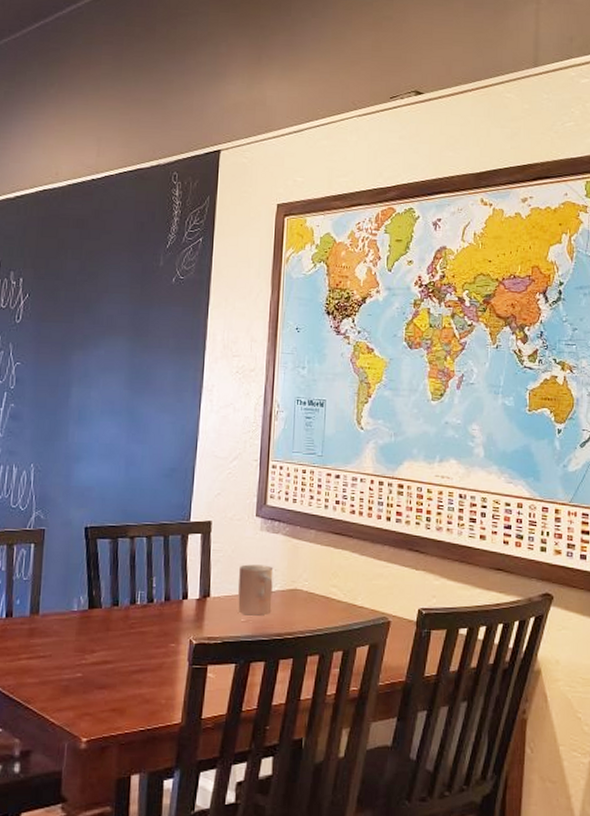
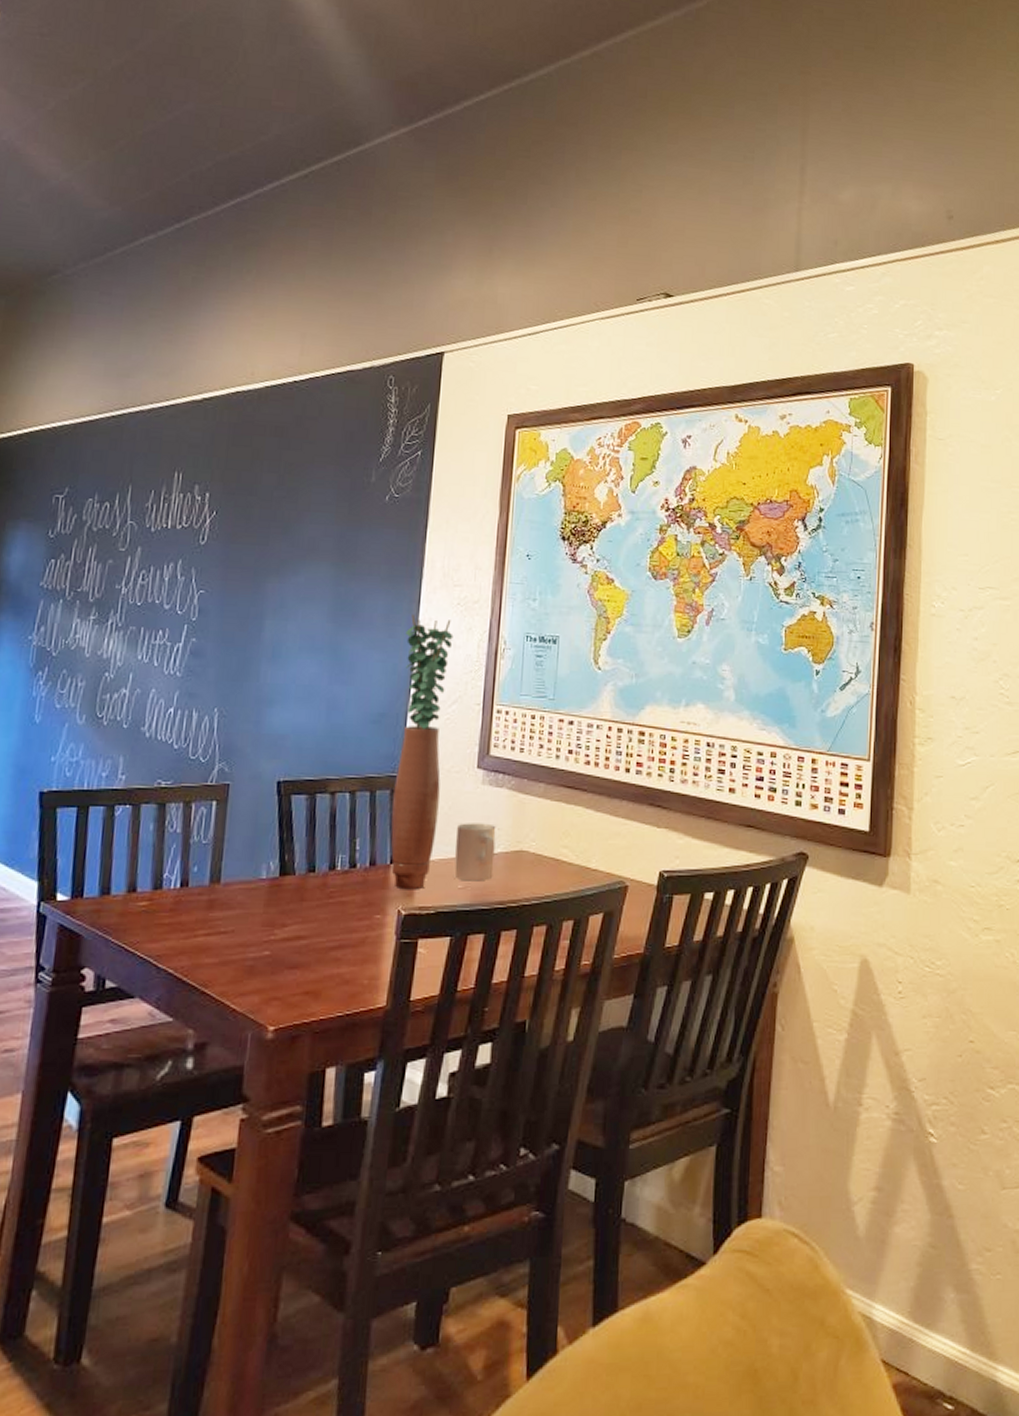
vase: none [182,381,233,623] -> present [390,613,453,890]

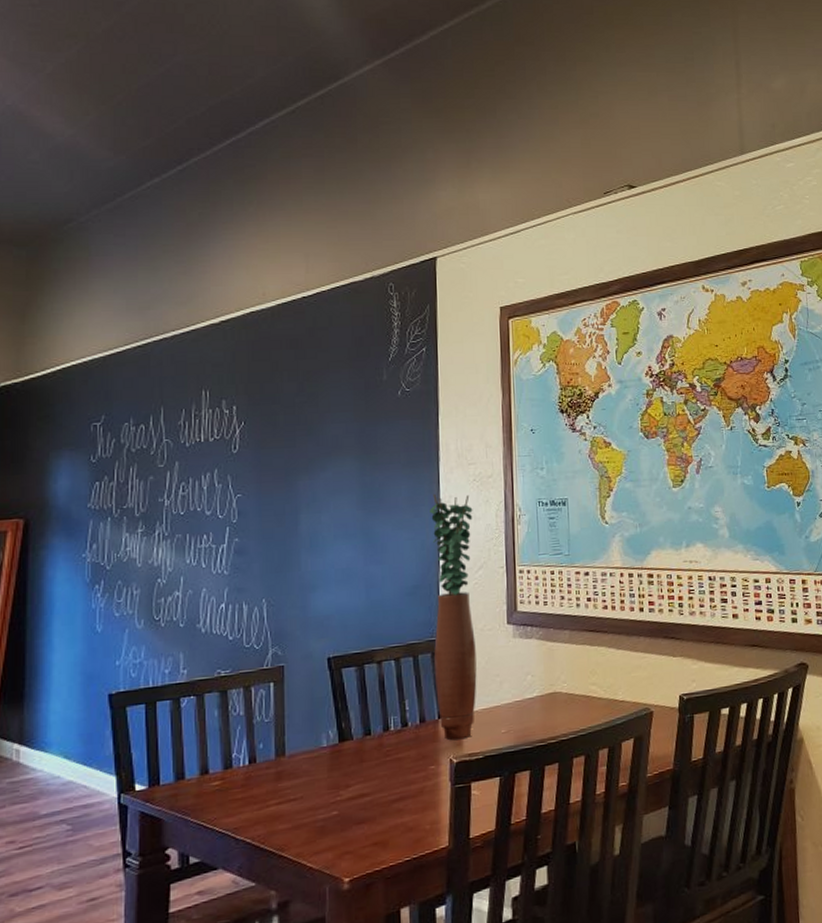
cup: present [453,823,496,881] -> none [494,672,532,726]

